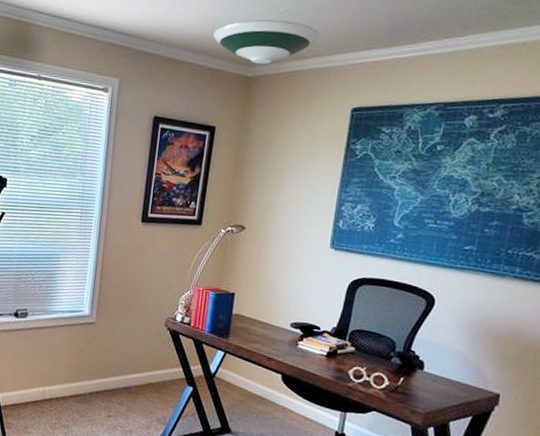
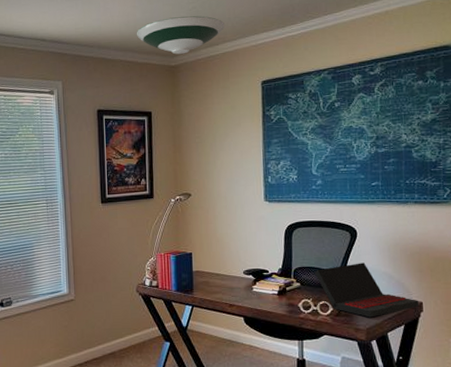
laptop: none [375,335,496,402] -> present [315,263,419,318]

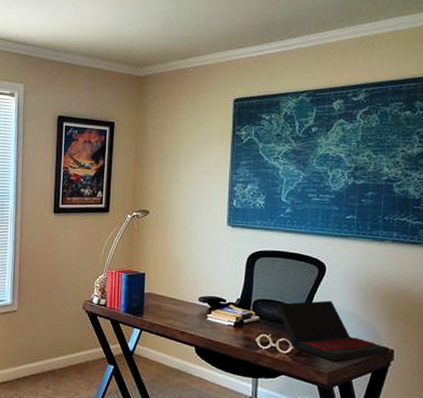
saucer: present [136,16,226,55] -> none [105,26,200,65]

